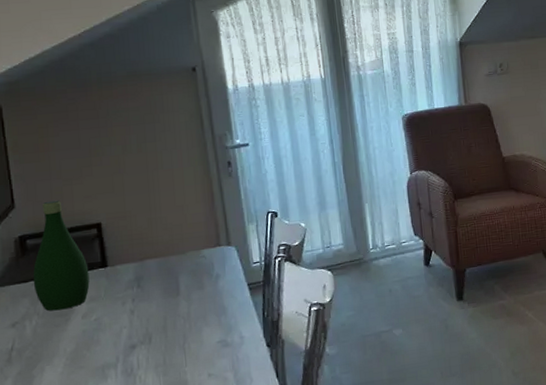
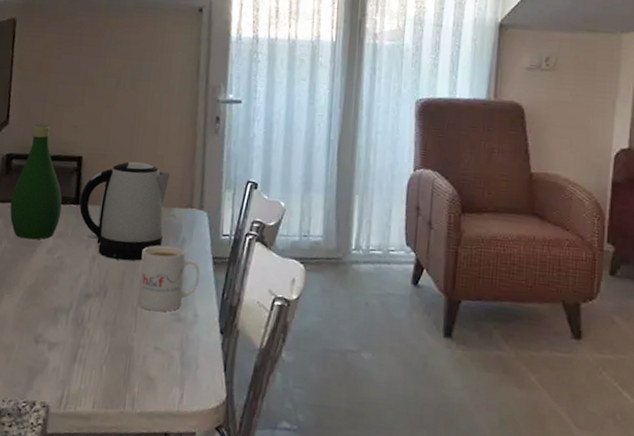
kettle: none [106,215,198,309] -> present [79,161,171,261]
mug: none [179,283,240,345] -> present [138,245,201,312]

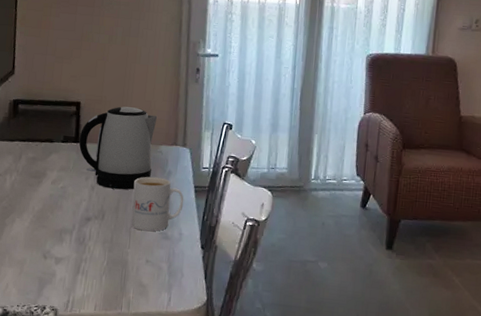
bottle: present [10,123,62,240] -> none [18,73,64,173]

